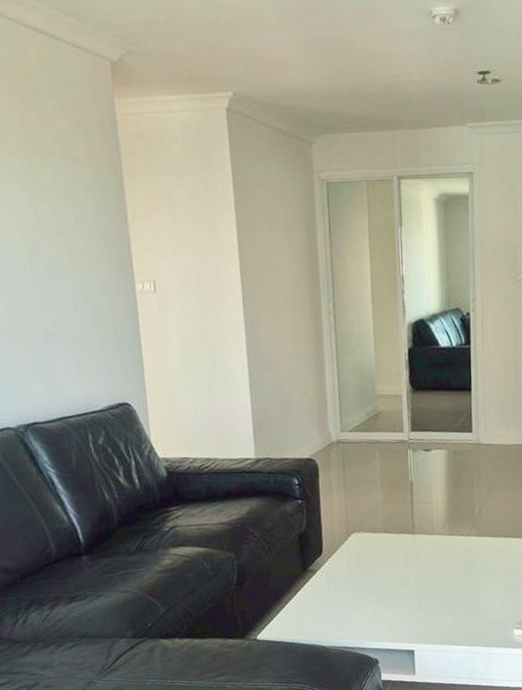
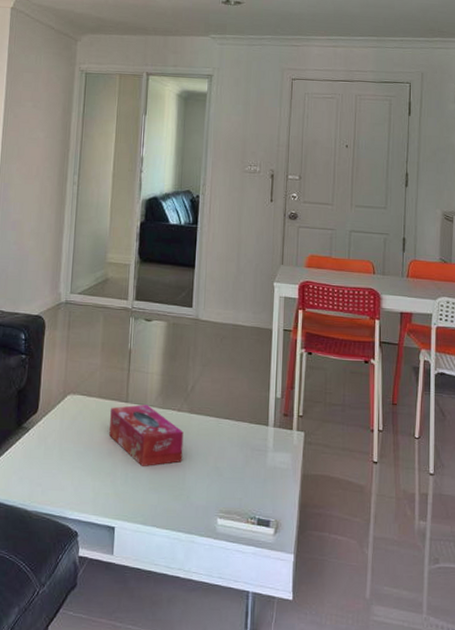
tissue box: none [398,534,475,592] -> present [109,404,184,466]

